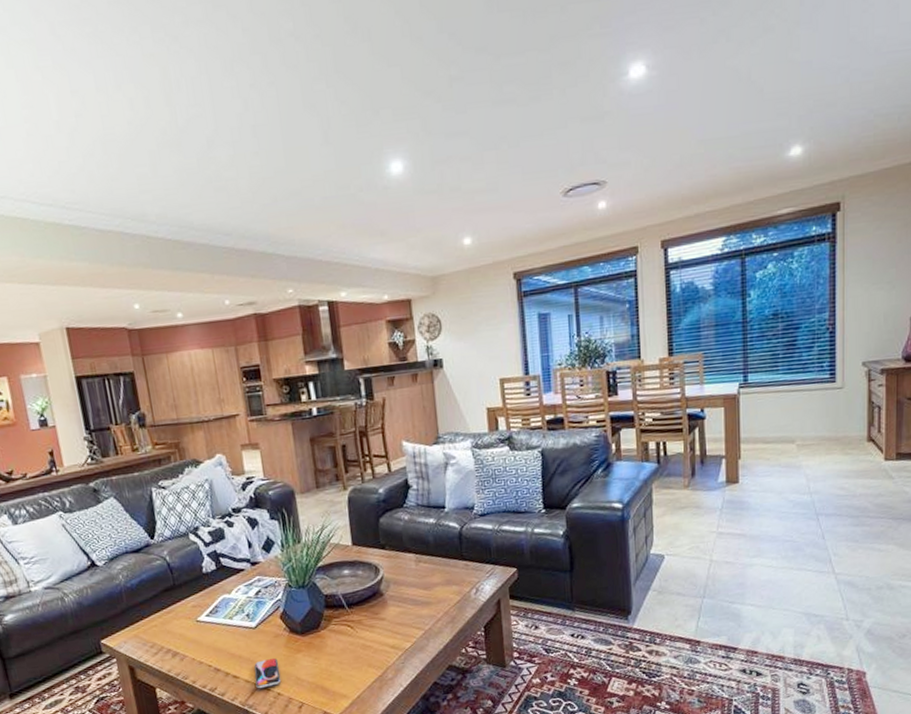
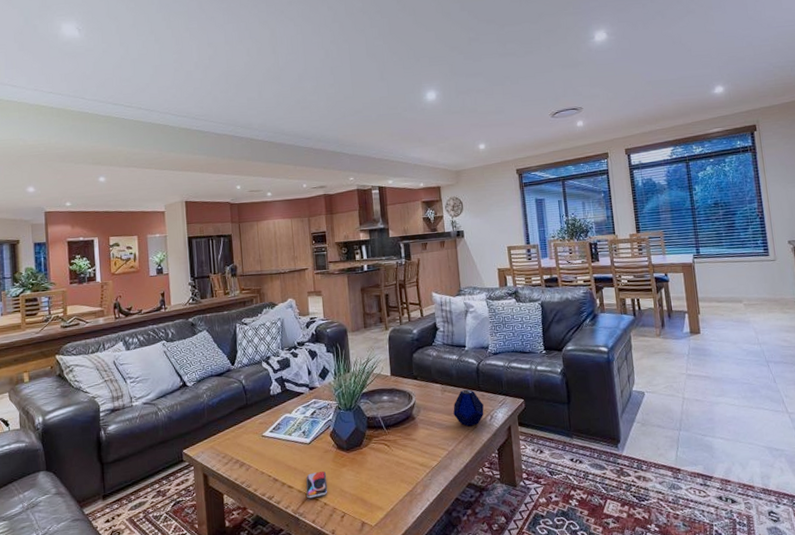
speaker: none [430,559,468,602] -> present [453,389,484,427]

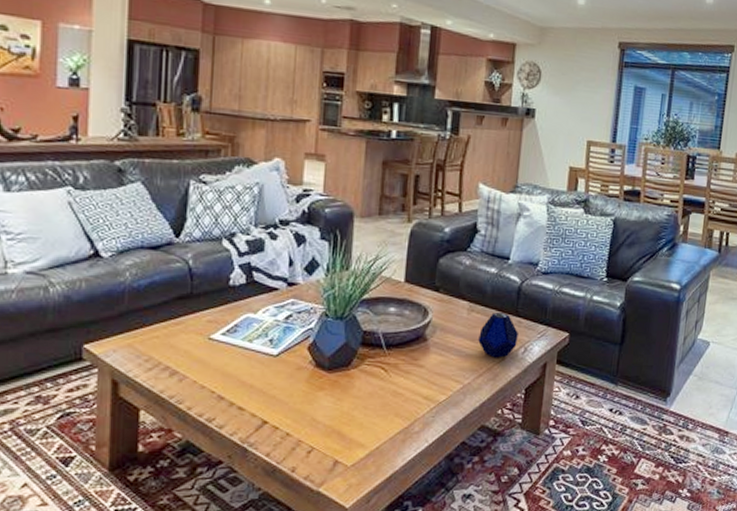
smartphone: present [306,471,327,499] -> none [263,392,294,426]

